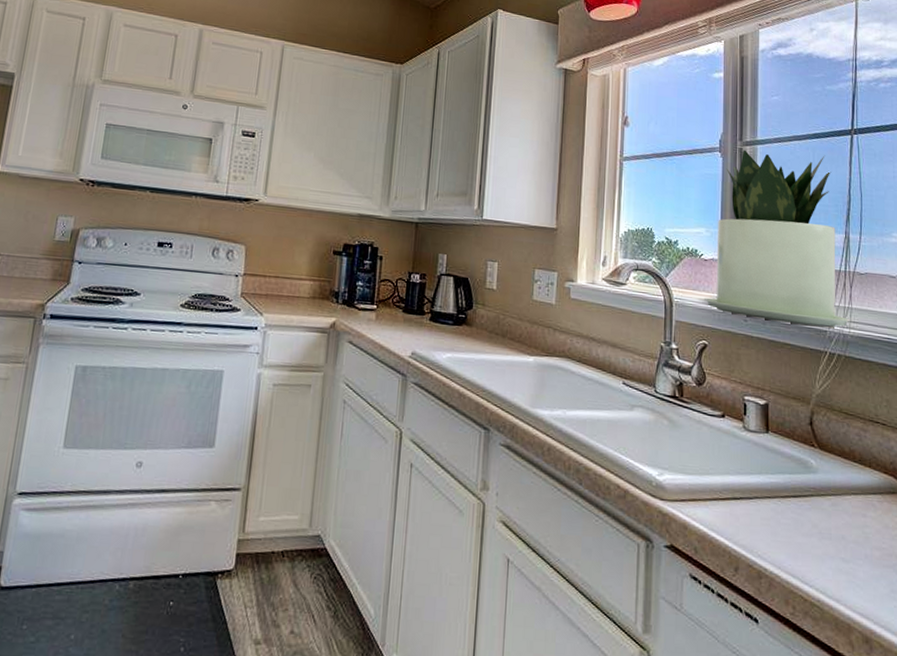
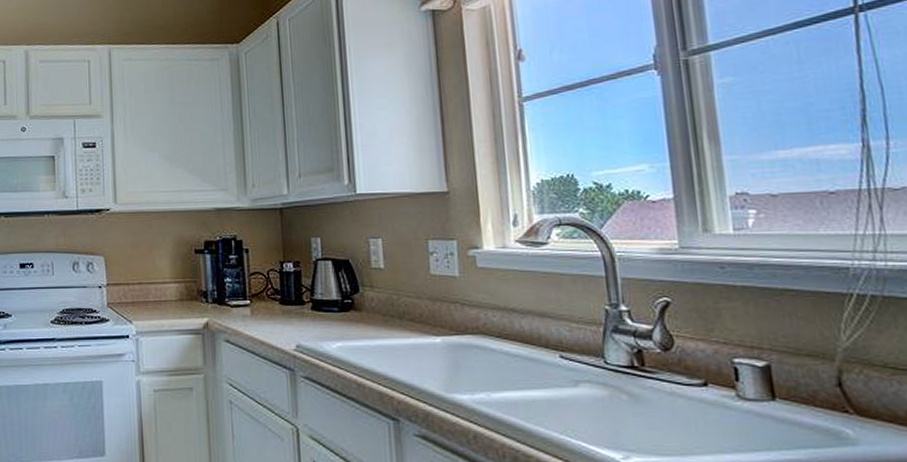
planter: present [705,150,851,328] -> none [659,47,887,264]

